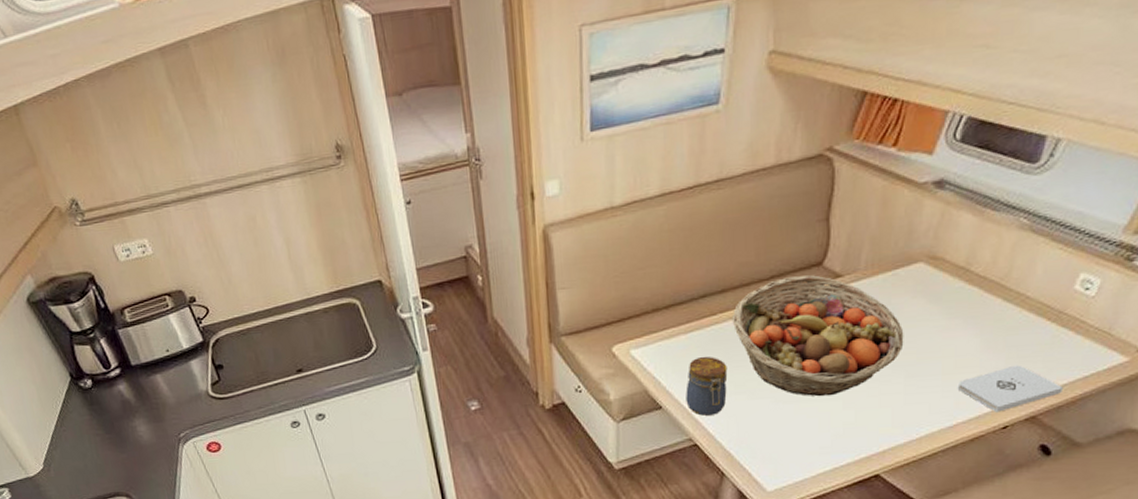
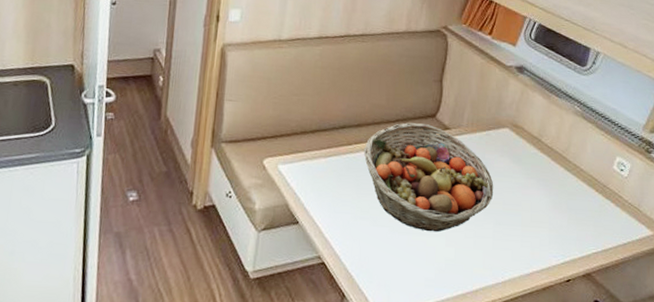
jar: present [686,356,728,416] -> none [319,180,356,236]
notepad: present [957,365,1064,412] -> none [533,226,610,266]

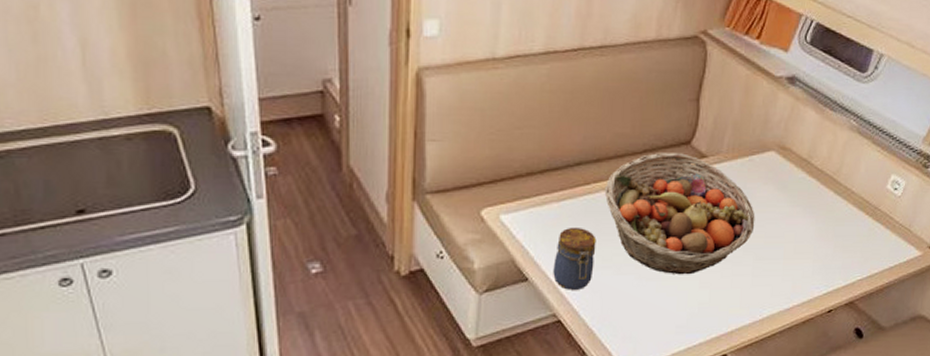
jar: none [319,180,356,236] -> present [553,227,597,290]

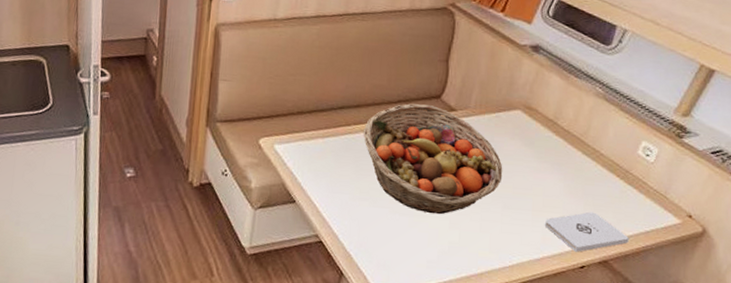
jar: present [553,227,597,290] -> none [317,161,355,216]
notepad: none [795,253,875,297] -> present [544,212,630,252]

